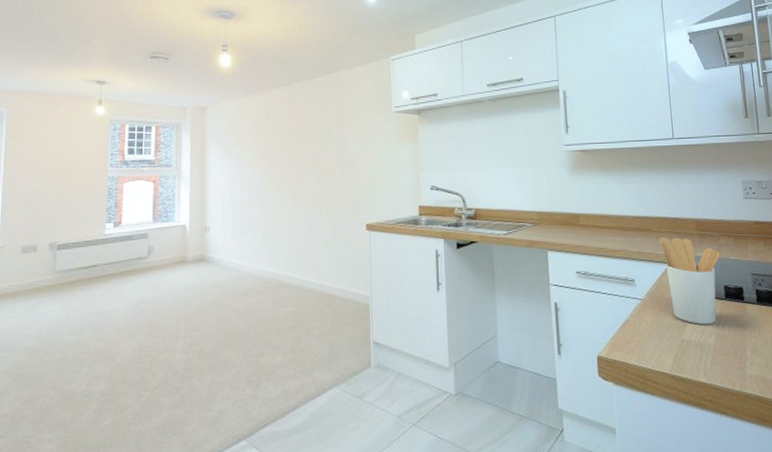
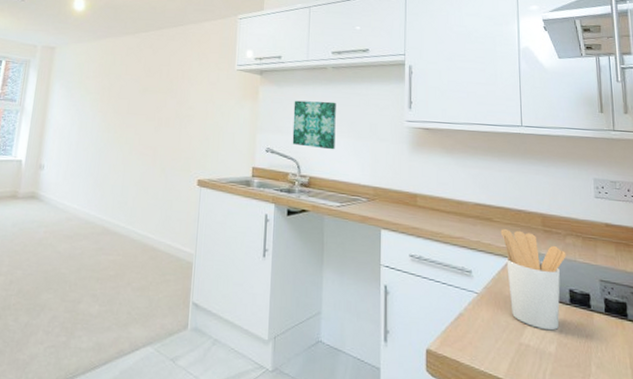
wall art: none [454,134,498,181] -> present [292,100,336,150]

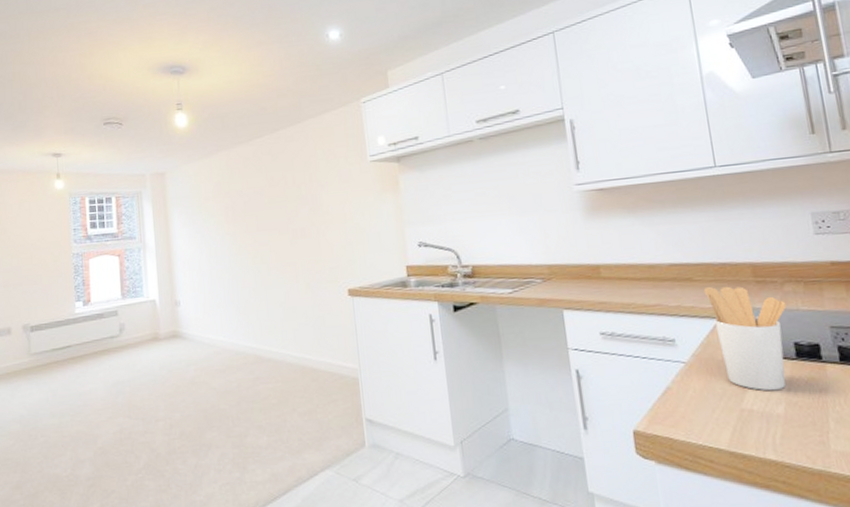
wall art: present [292,100,336,150] -> none [441,177,497,234]

